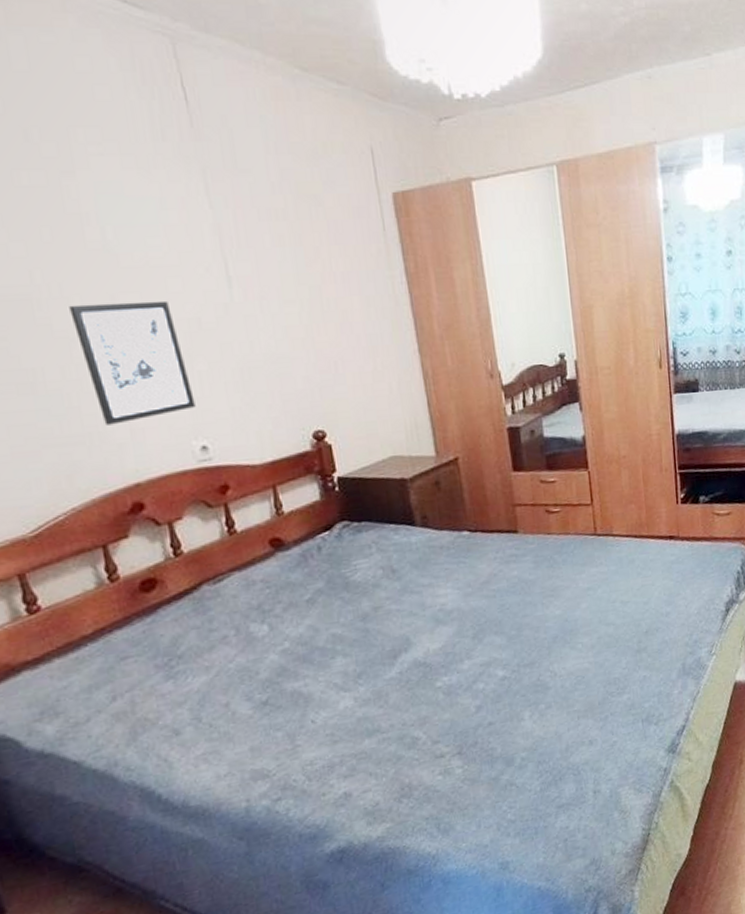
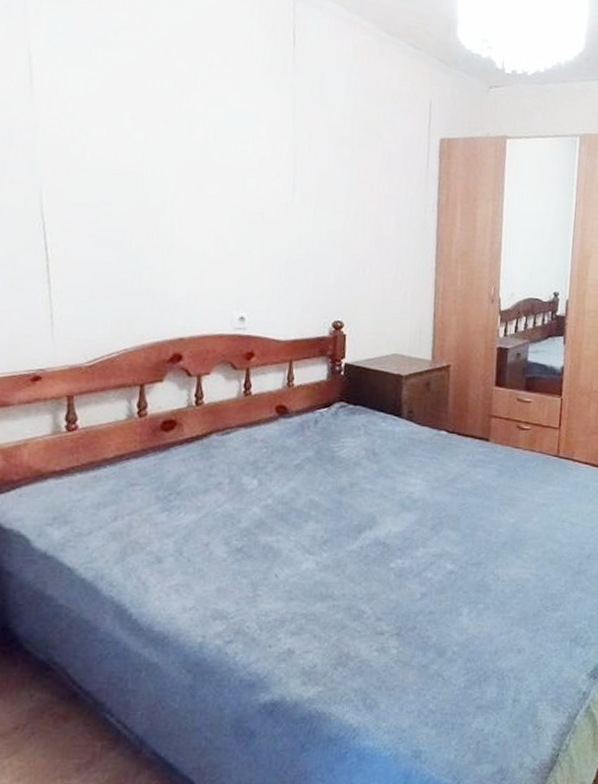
wall art: present [69,300,196,425] -> none [164,186,244,287]

